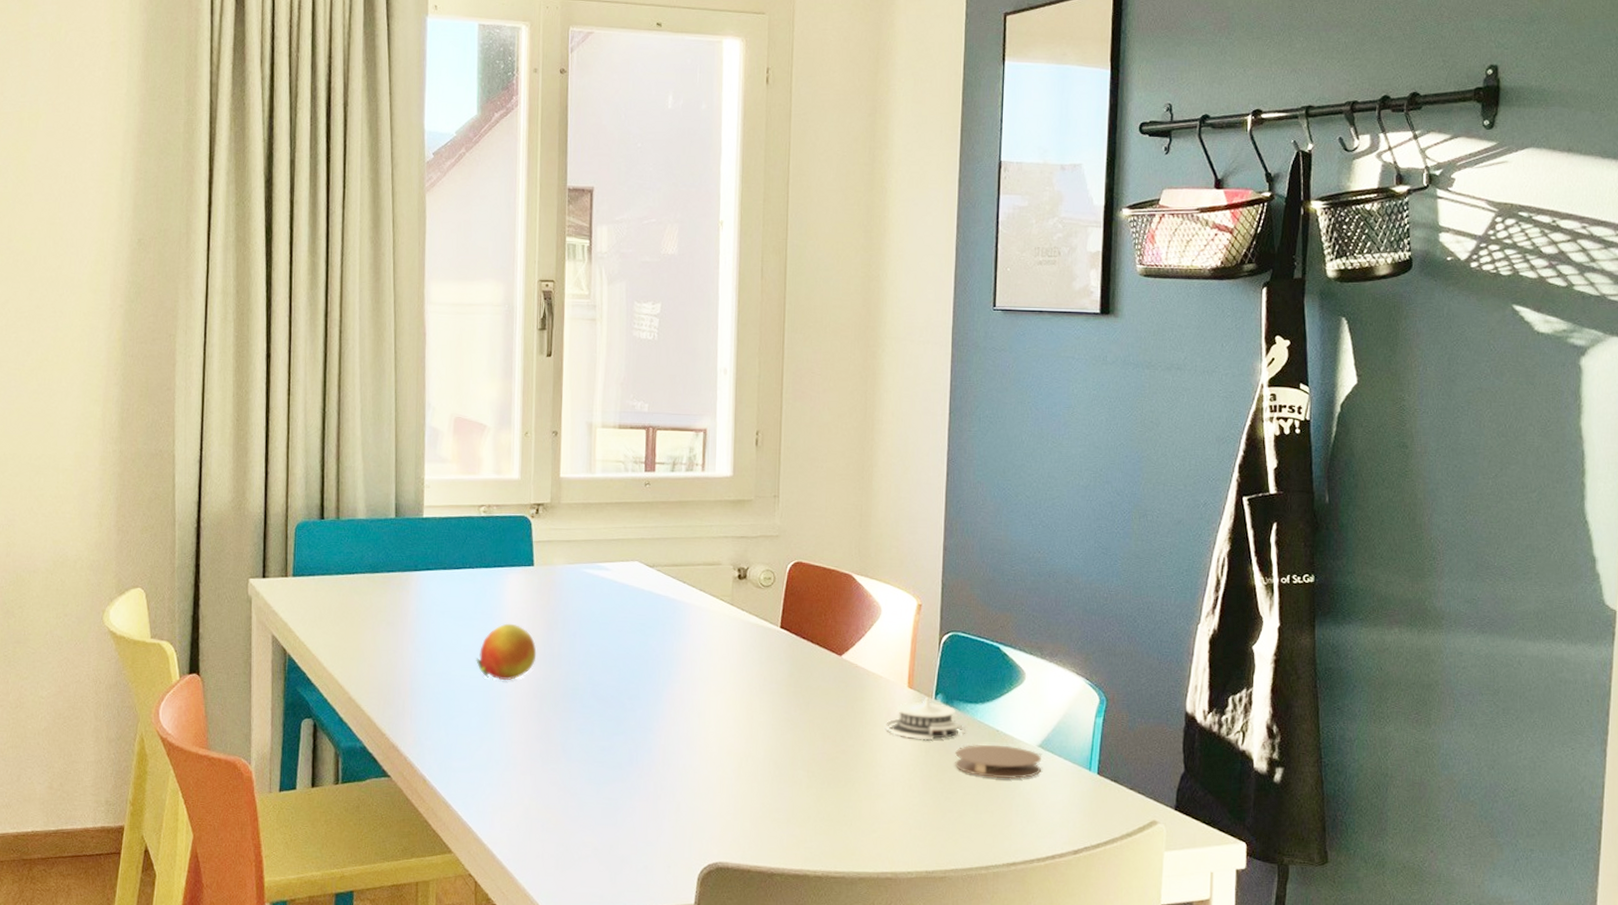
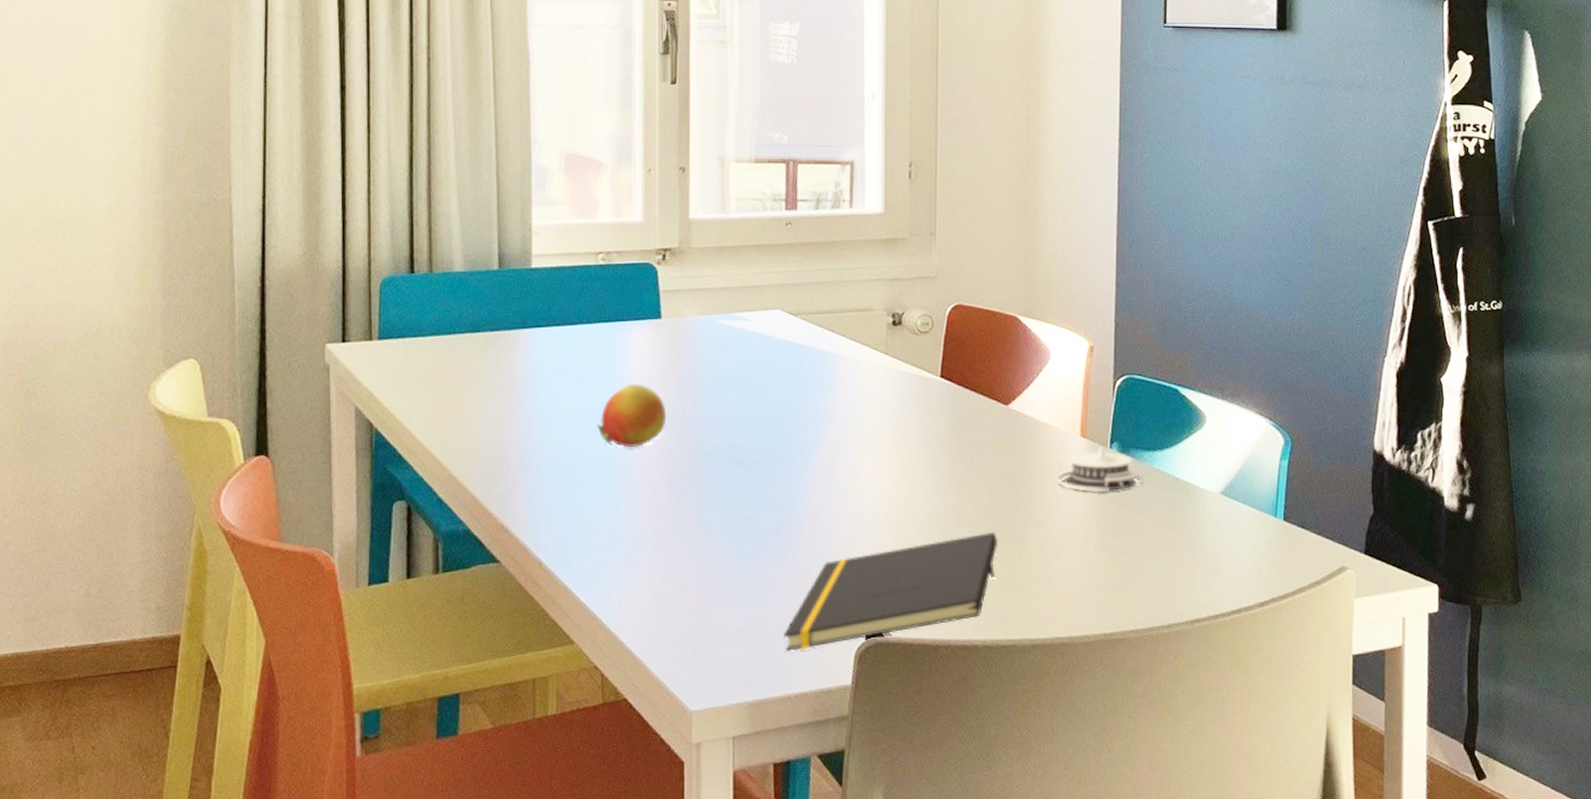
notepad: none [635,771,830,871] -> present [784,532,999,651]
coaster: present [954,744,1041,779] -> none [1132,494,1224,530]

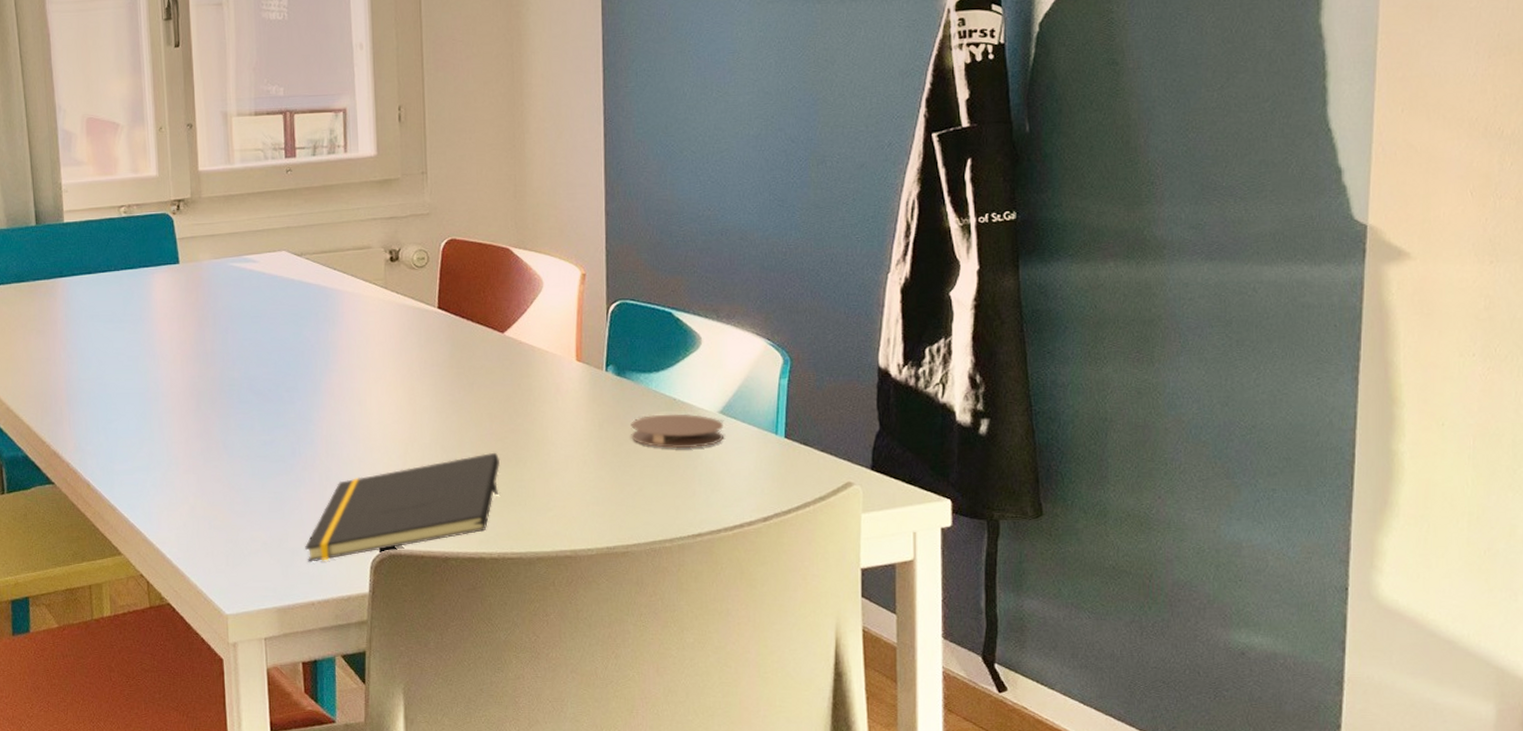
fruit: present [597,384,667,448] -> none [129,323,190,382]
architectural model: present [1056,446,1144,493] -> none [554,369,641,414]
coaster: none [1132,494,1224,530] -> present [630,413,723,449]

